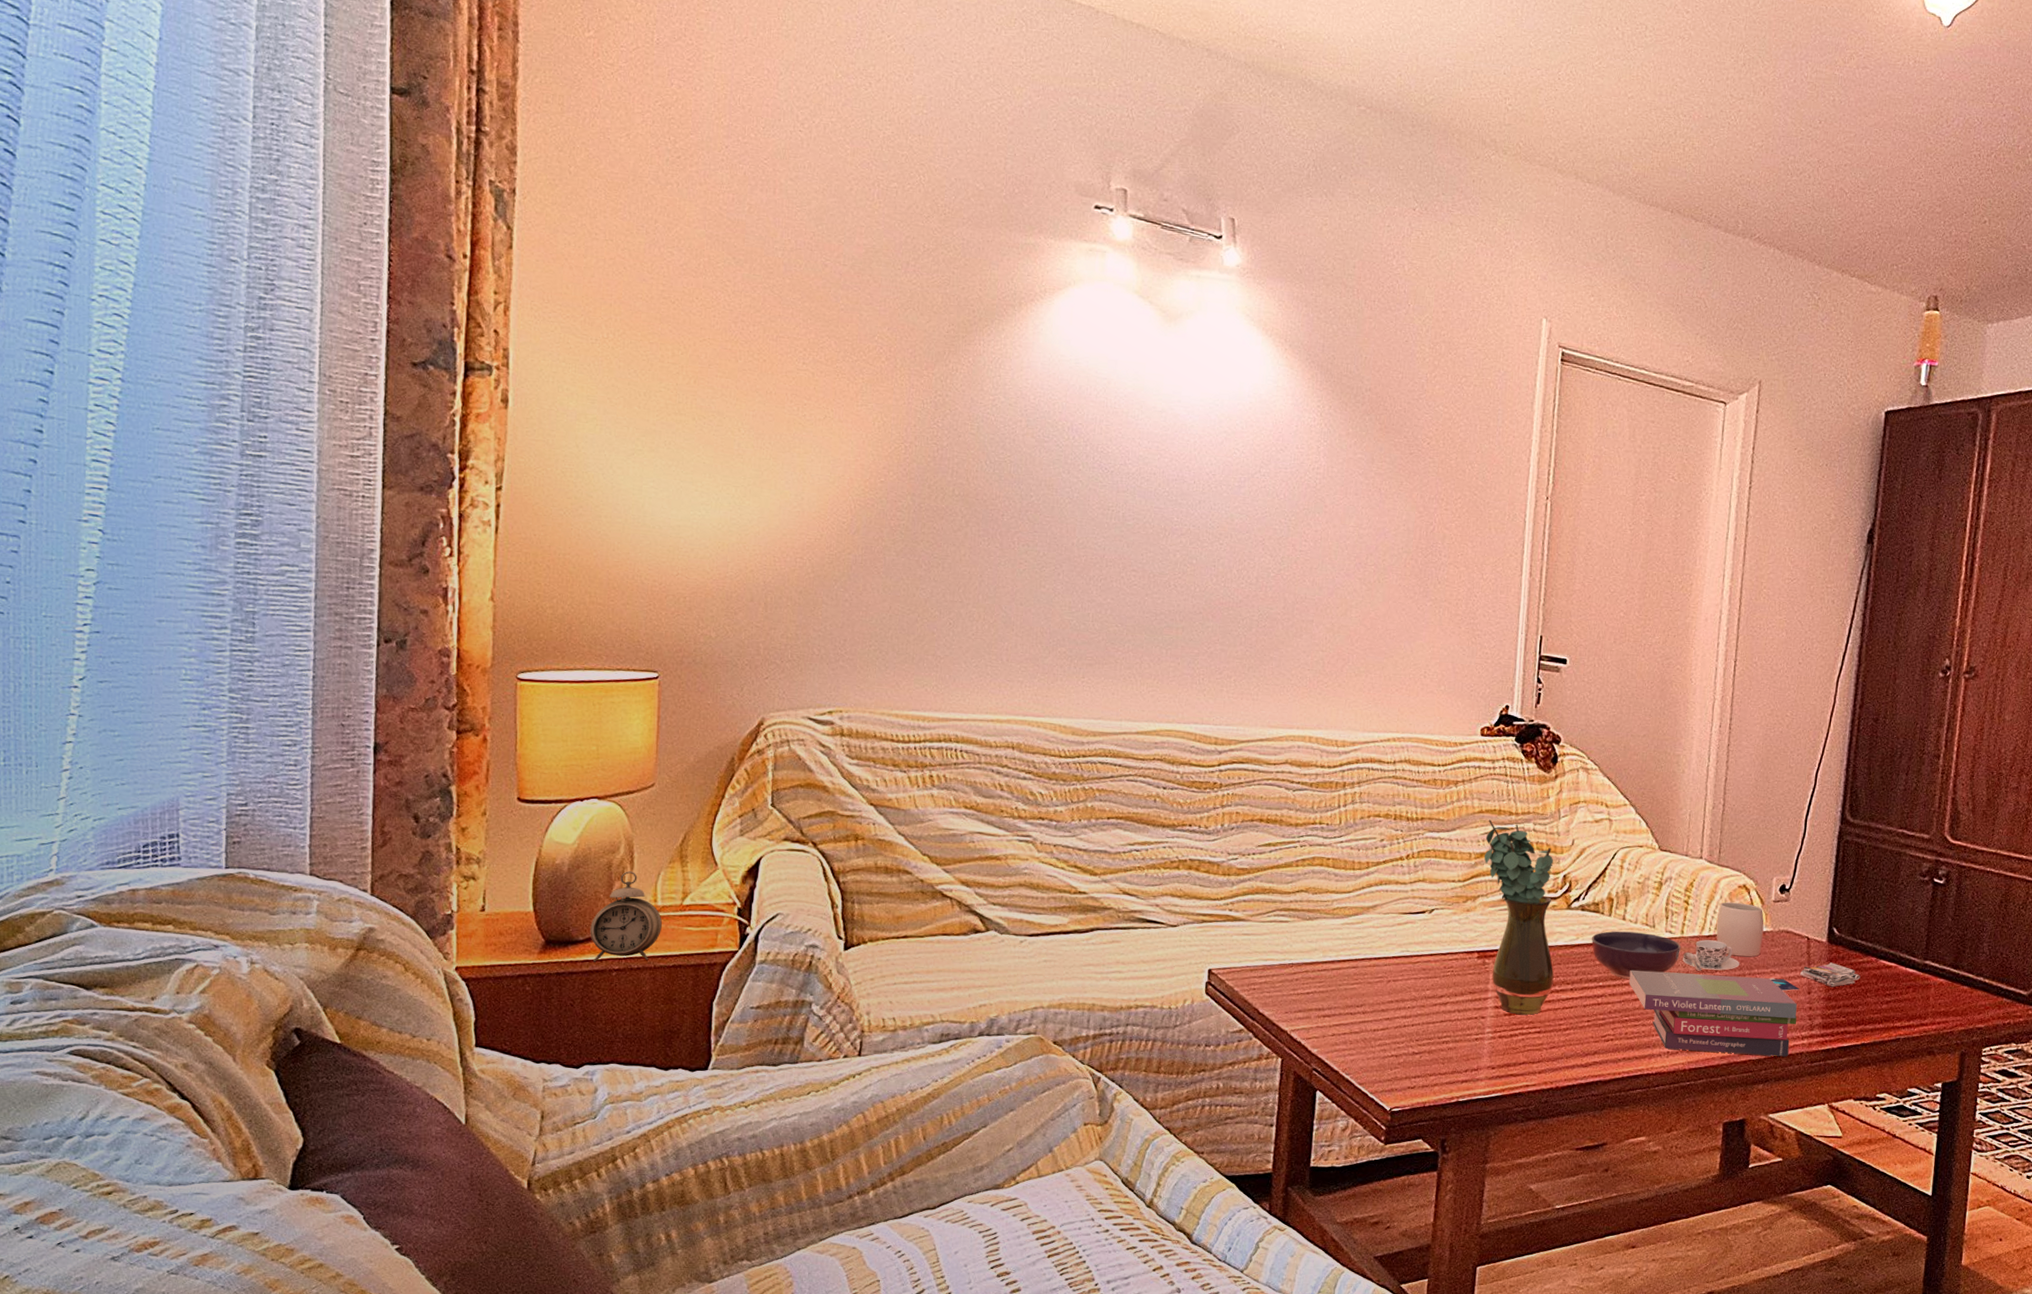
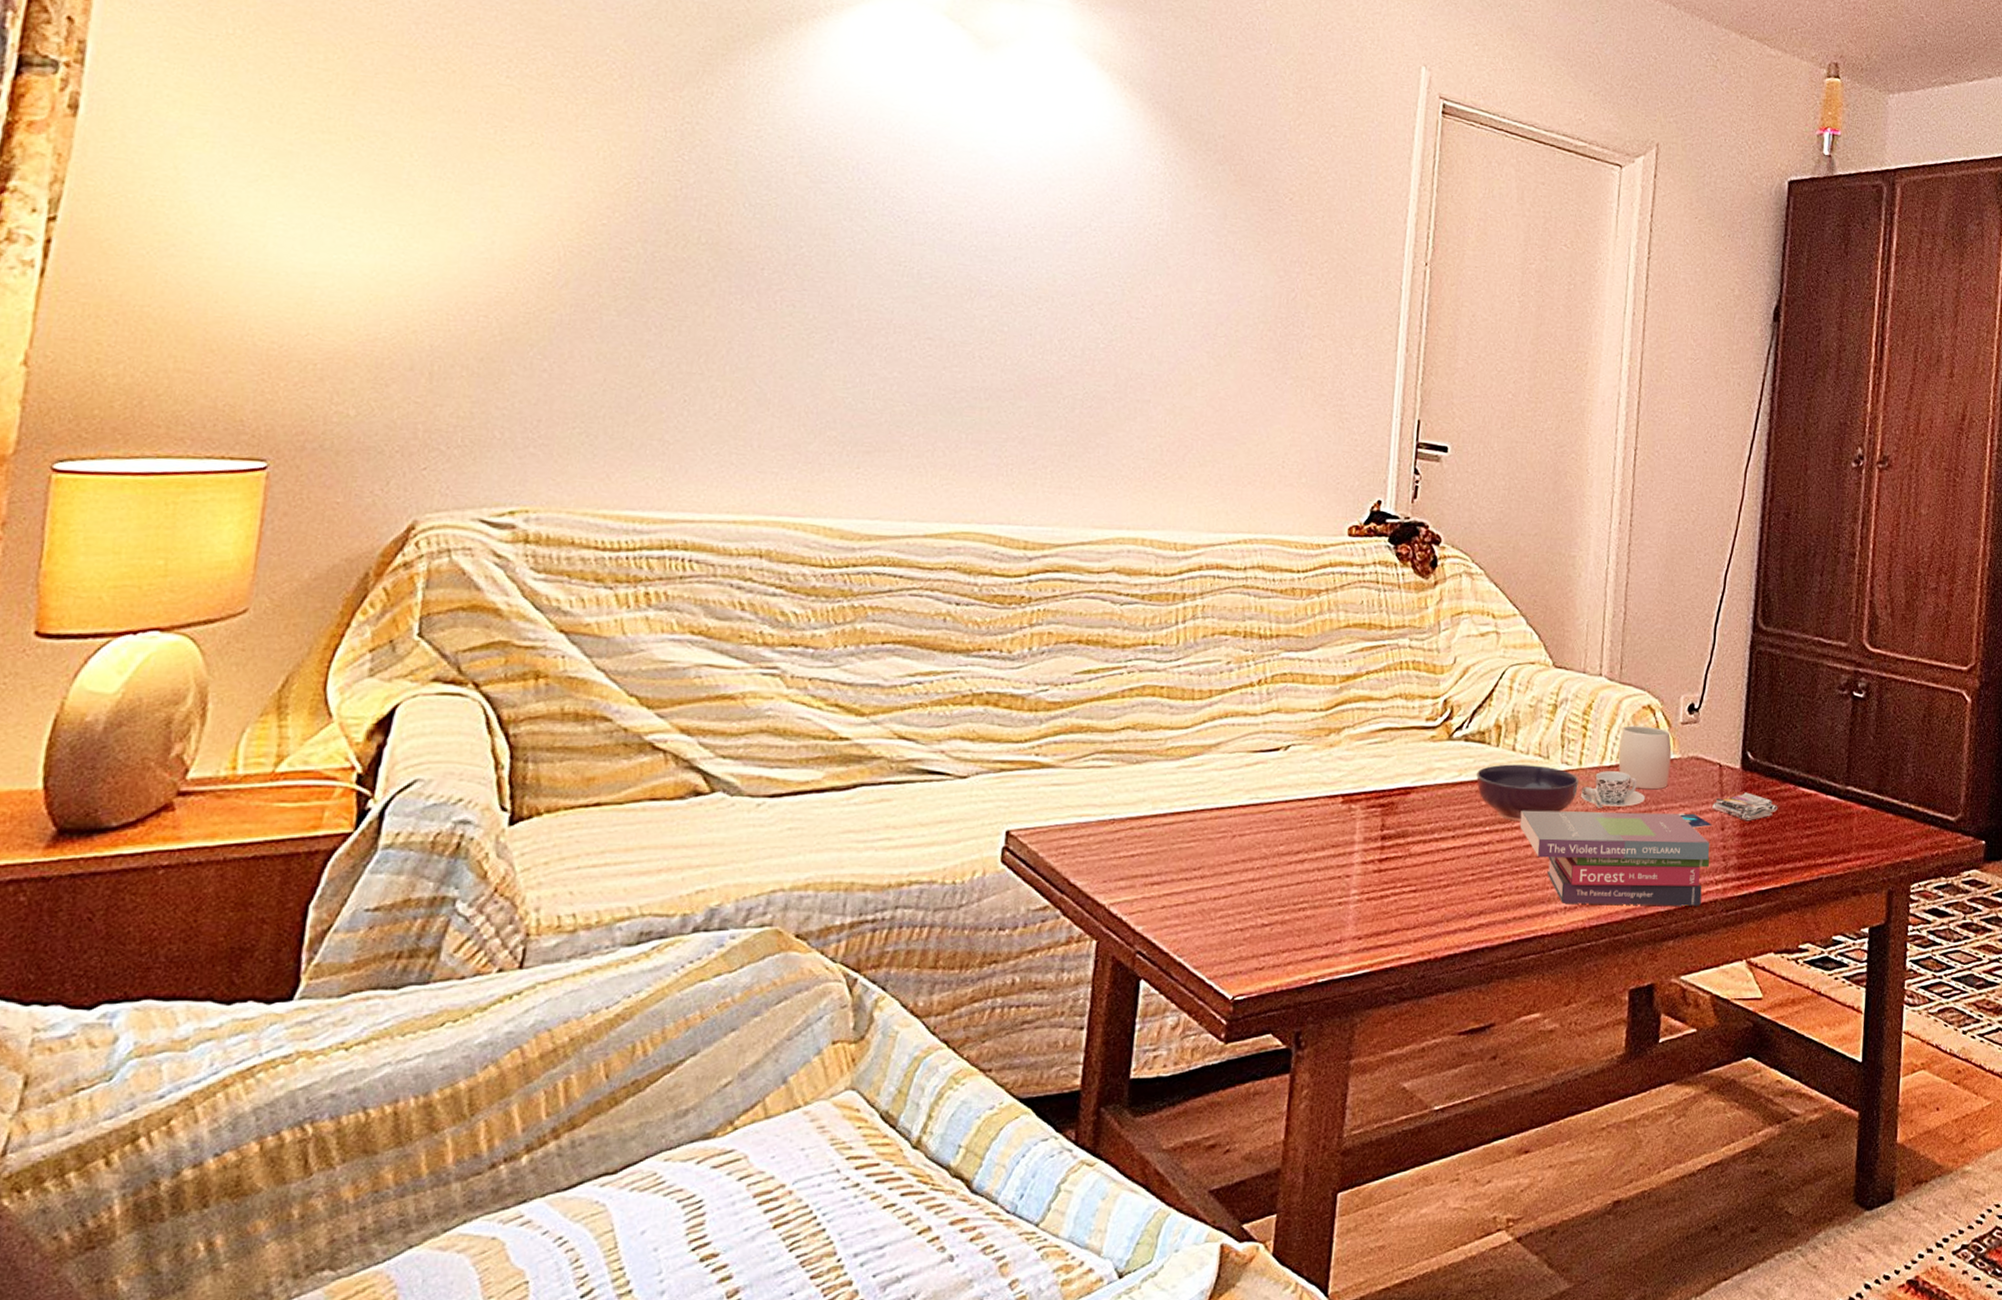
alarm clock: present [590,871,662,962] -> none [128,729,242,857]
vase: present [1484,819,1554,1015] -> none [1350,635,1433,870]

